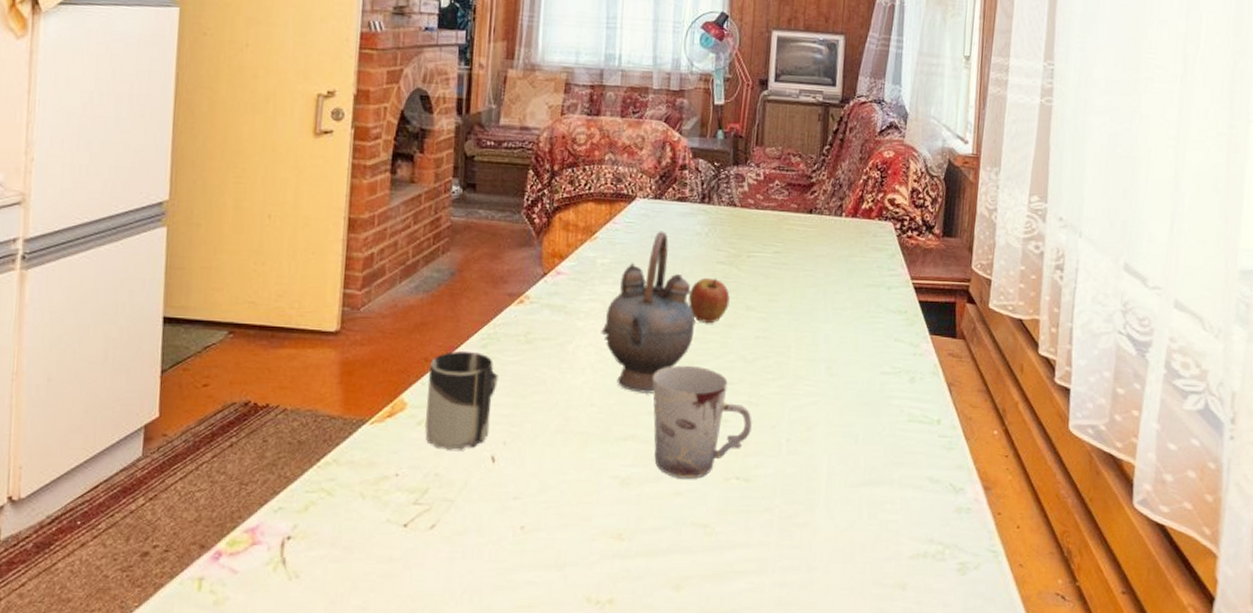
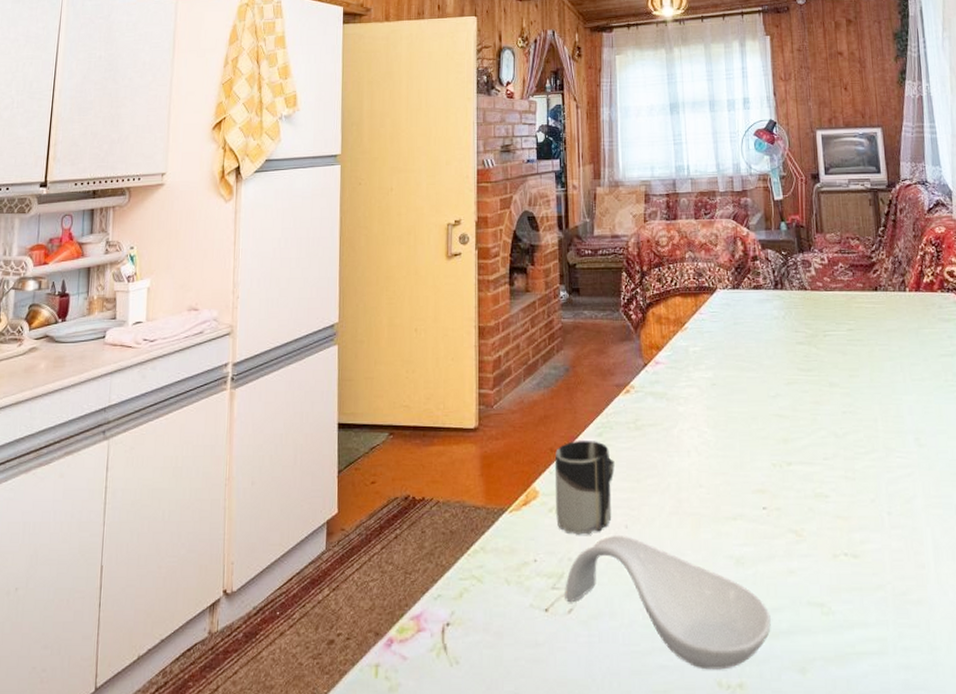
spoon rest: none [427,451,651,586] -> present [565,535,771,670]
teapot: present [601,231,696,393] -> none [700,318,785,472]
cup: present [652,365,752,479] -> none [752,443,852,556]
fruit: present [688,277,730,324] -> none [775,358,813,402]

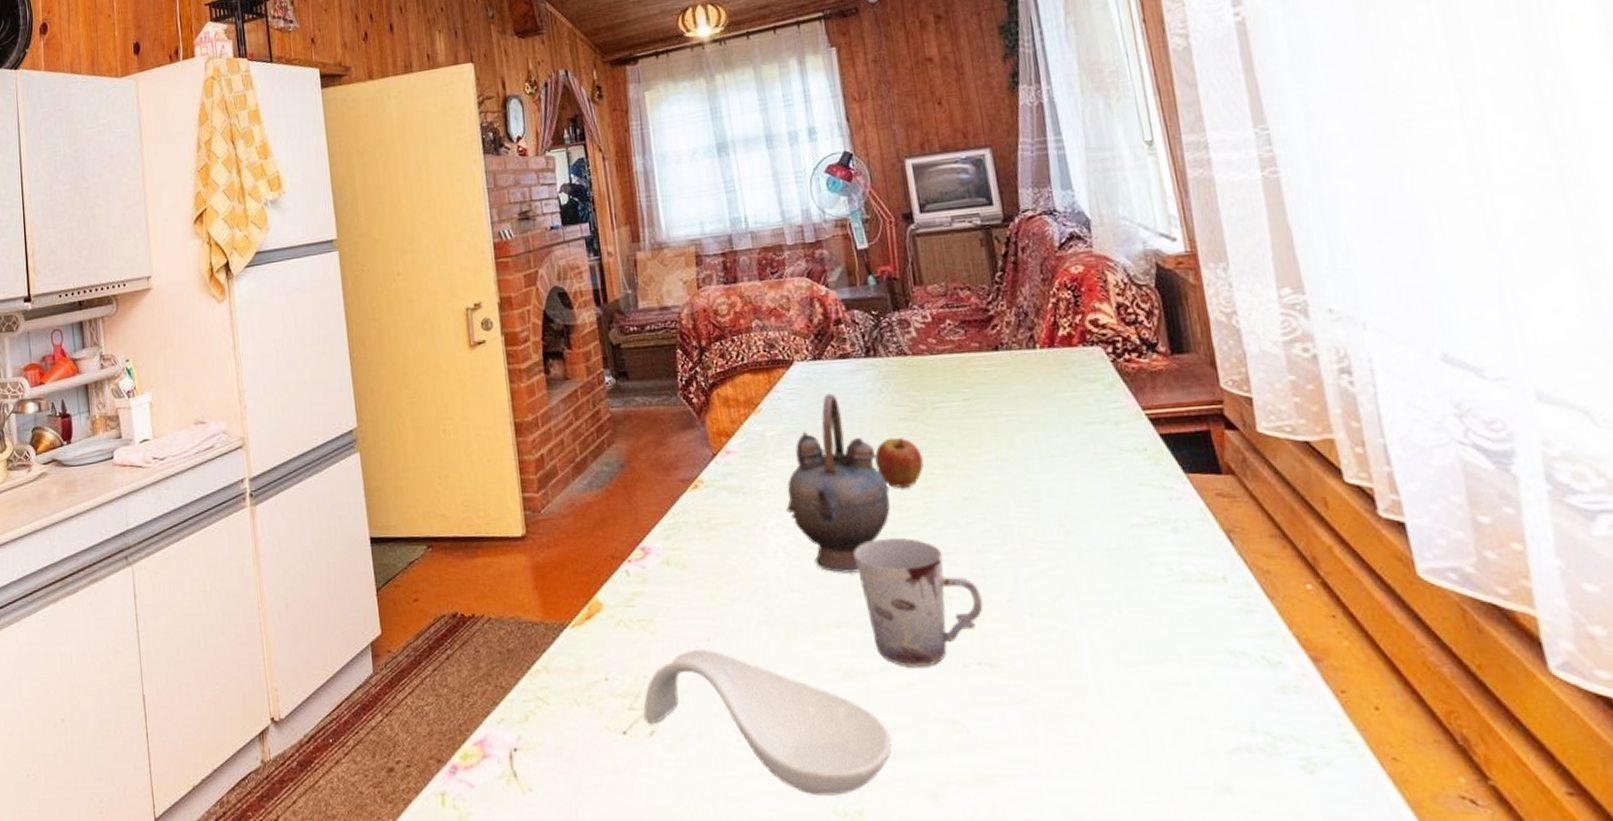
cup: present [554,441,615,535] -> none [617,544,690,650]
teapot: none [700,318,785,472] -> present [786,393,890,573]
cup: none [752,443,852,556] -> present [853,537,983,667]
fruit: none [775,358,813,402] -> present [874,437,924,489]

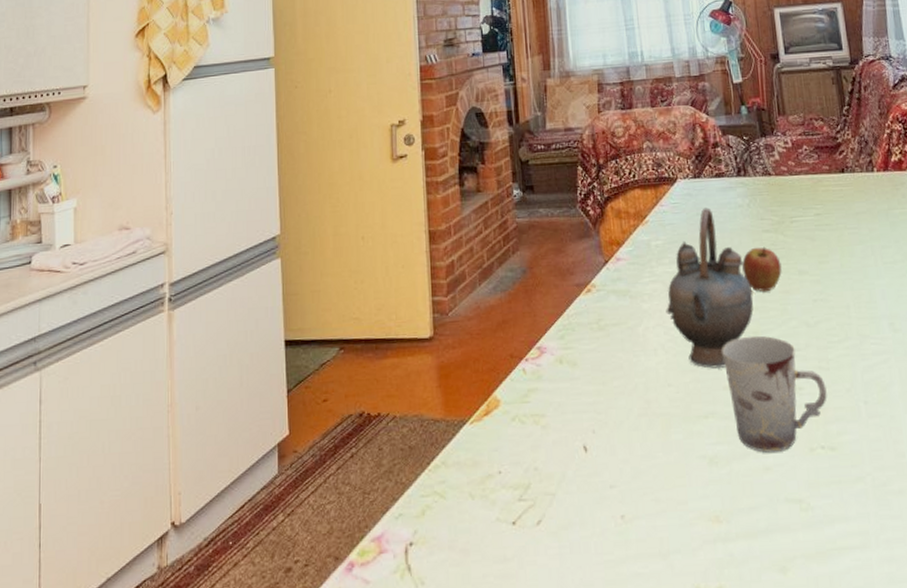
spoon rest: present [643,648,892,796] -> none [532,440,749,575]

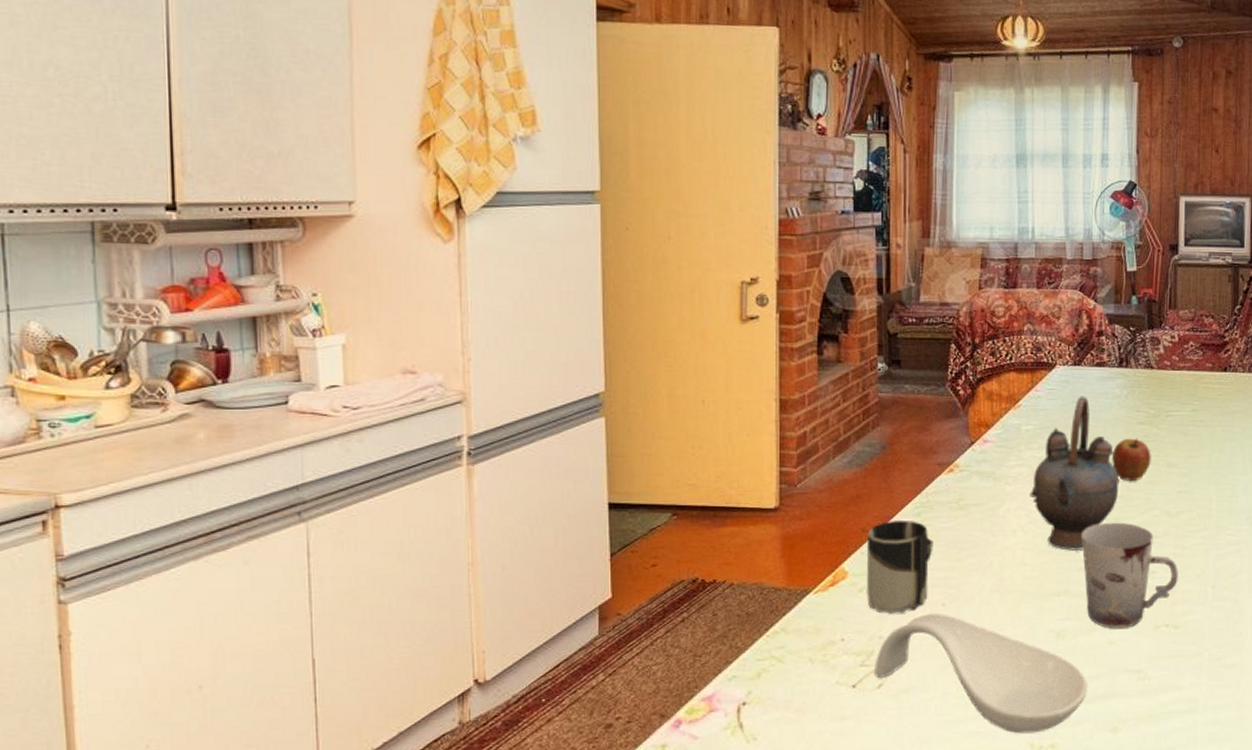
cup: none [515,344,579,443] -> present [866,521,933,614]
spoon rest: none [532,440,749,575] -> present [874,613,1087,734]

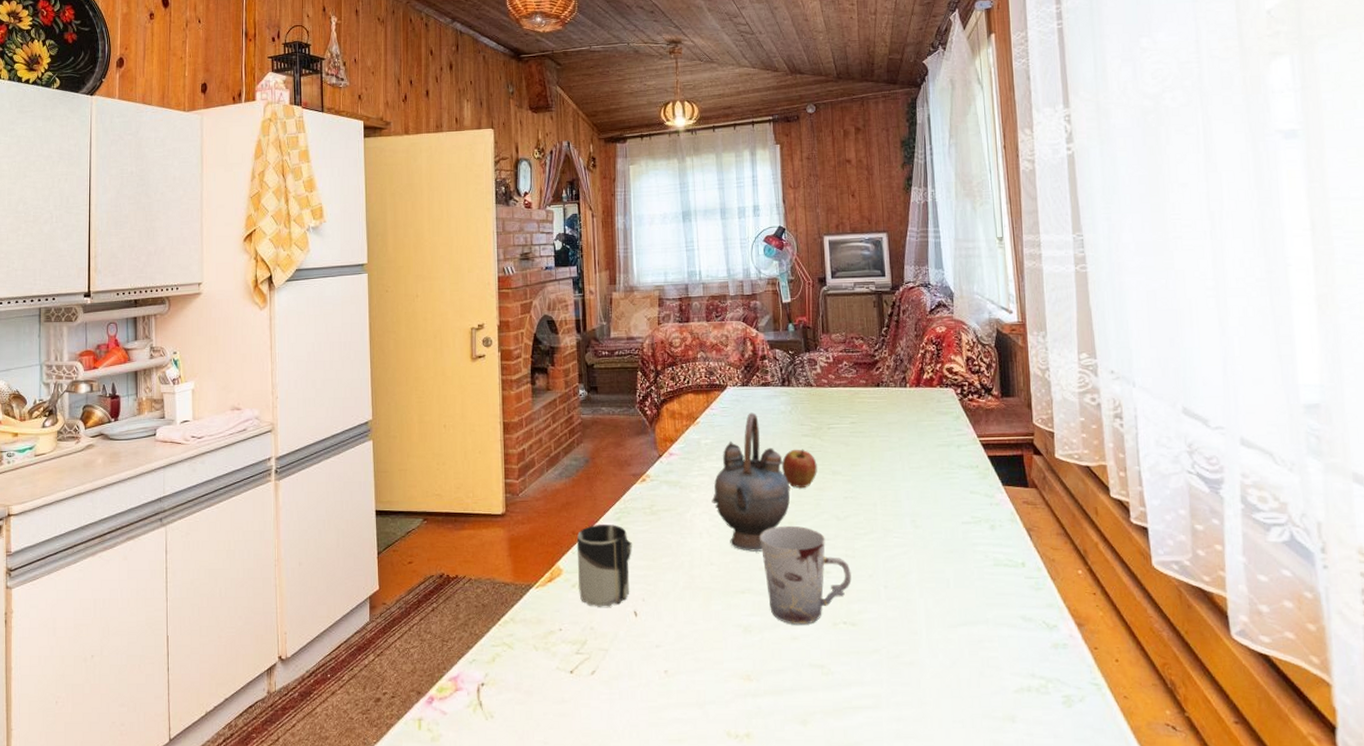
spoon rest: present [874,613,1087,734] -> none [588,607,776,722]

